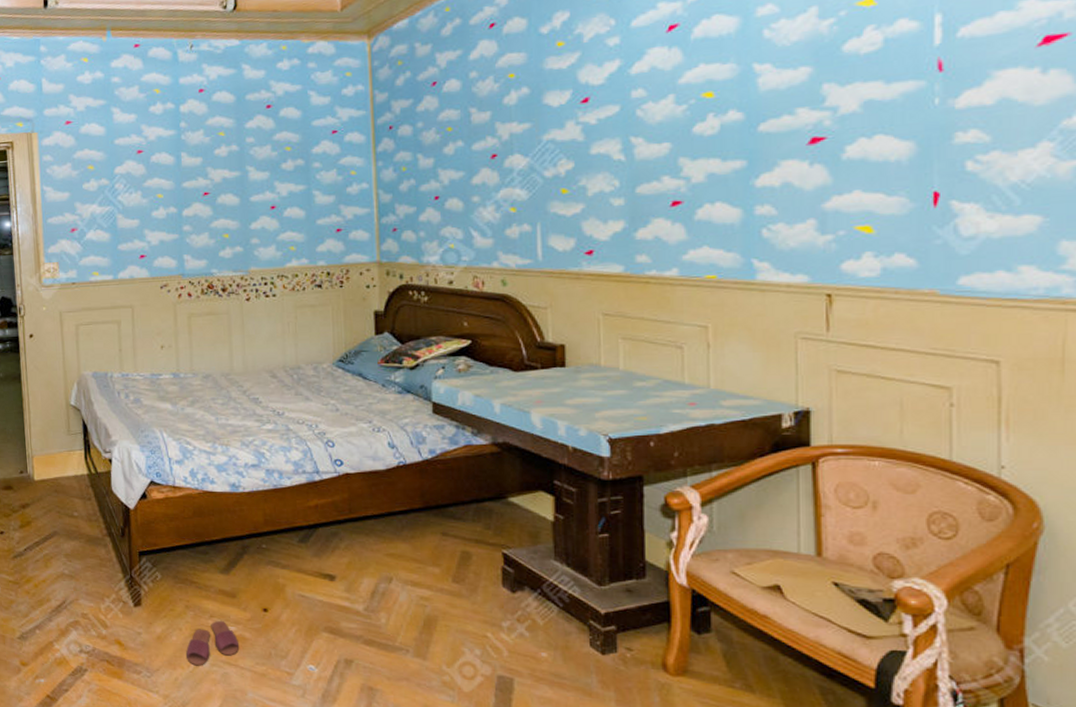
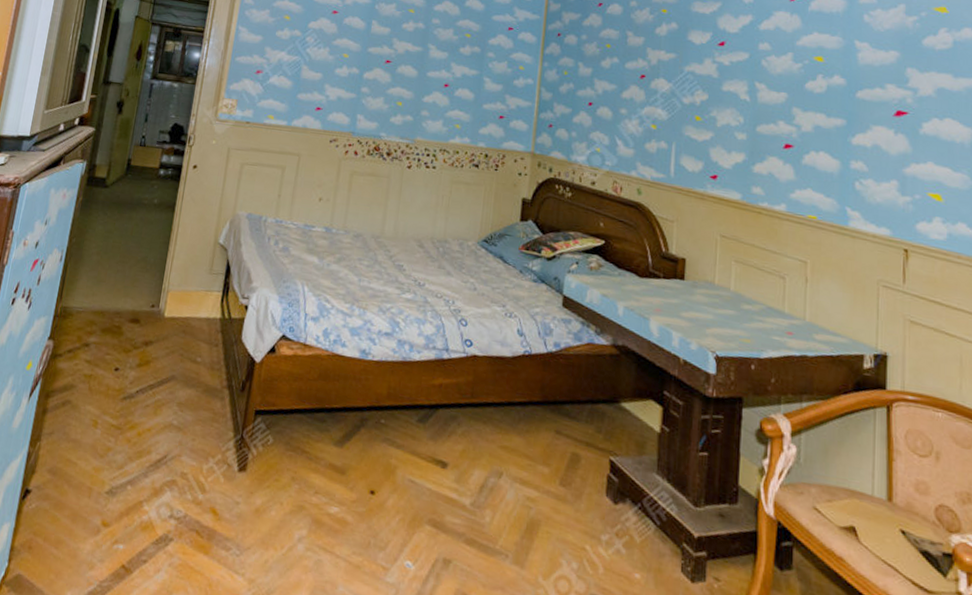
slippers: present [186,620,239,666] -> none [282,498,339,549]

